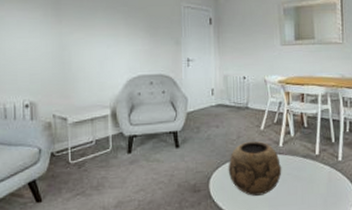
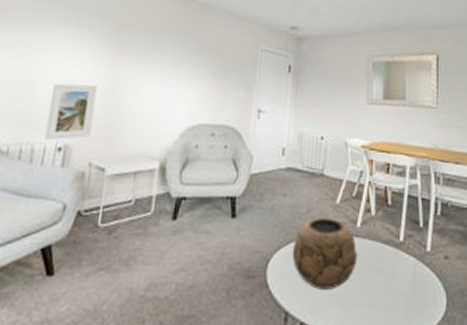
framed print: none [11,51,49,100] -> present [44,83,98,141]

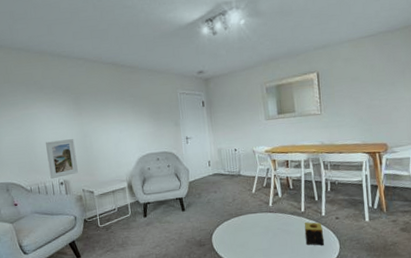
decorative bowl: present [292,218,358,289] -> none [226,203,273,248]
candle: none [400,257,425,298] -> present [304,222,324,246]

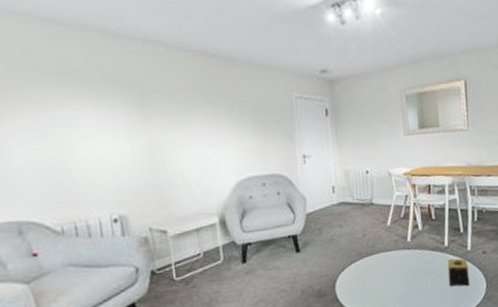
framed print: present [46,139,78,179] -> none [89,156,143,215]

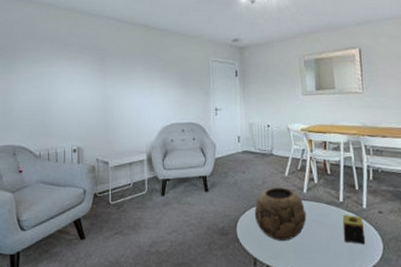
decorative bowl: none [354,238,411,295] -> present [254,187,307,241]

